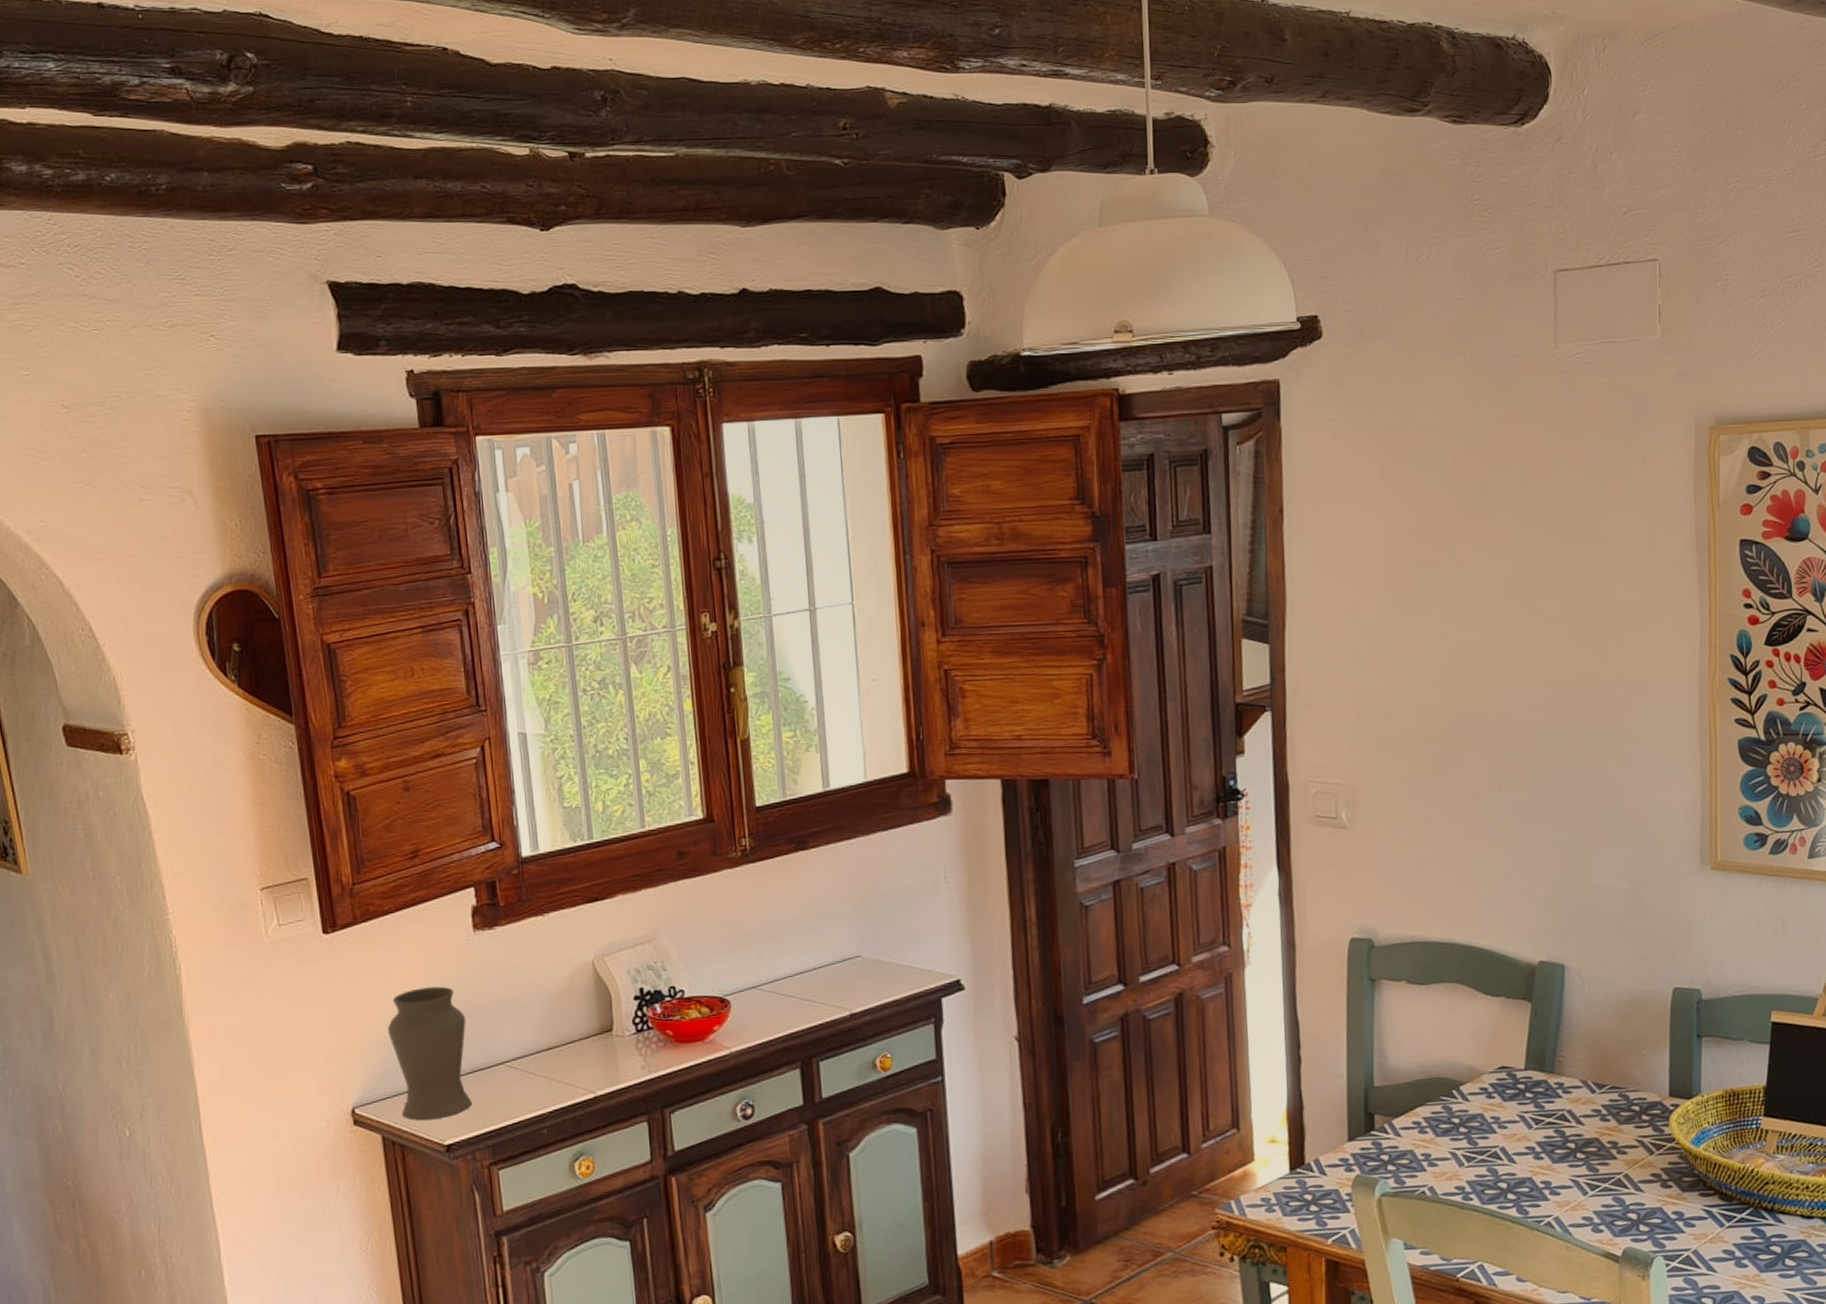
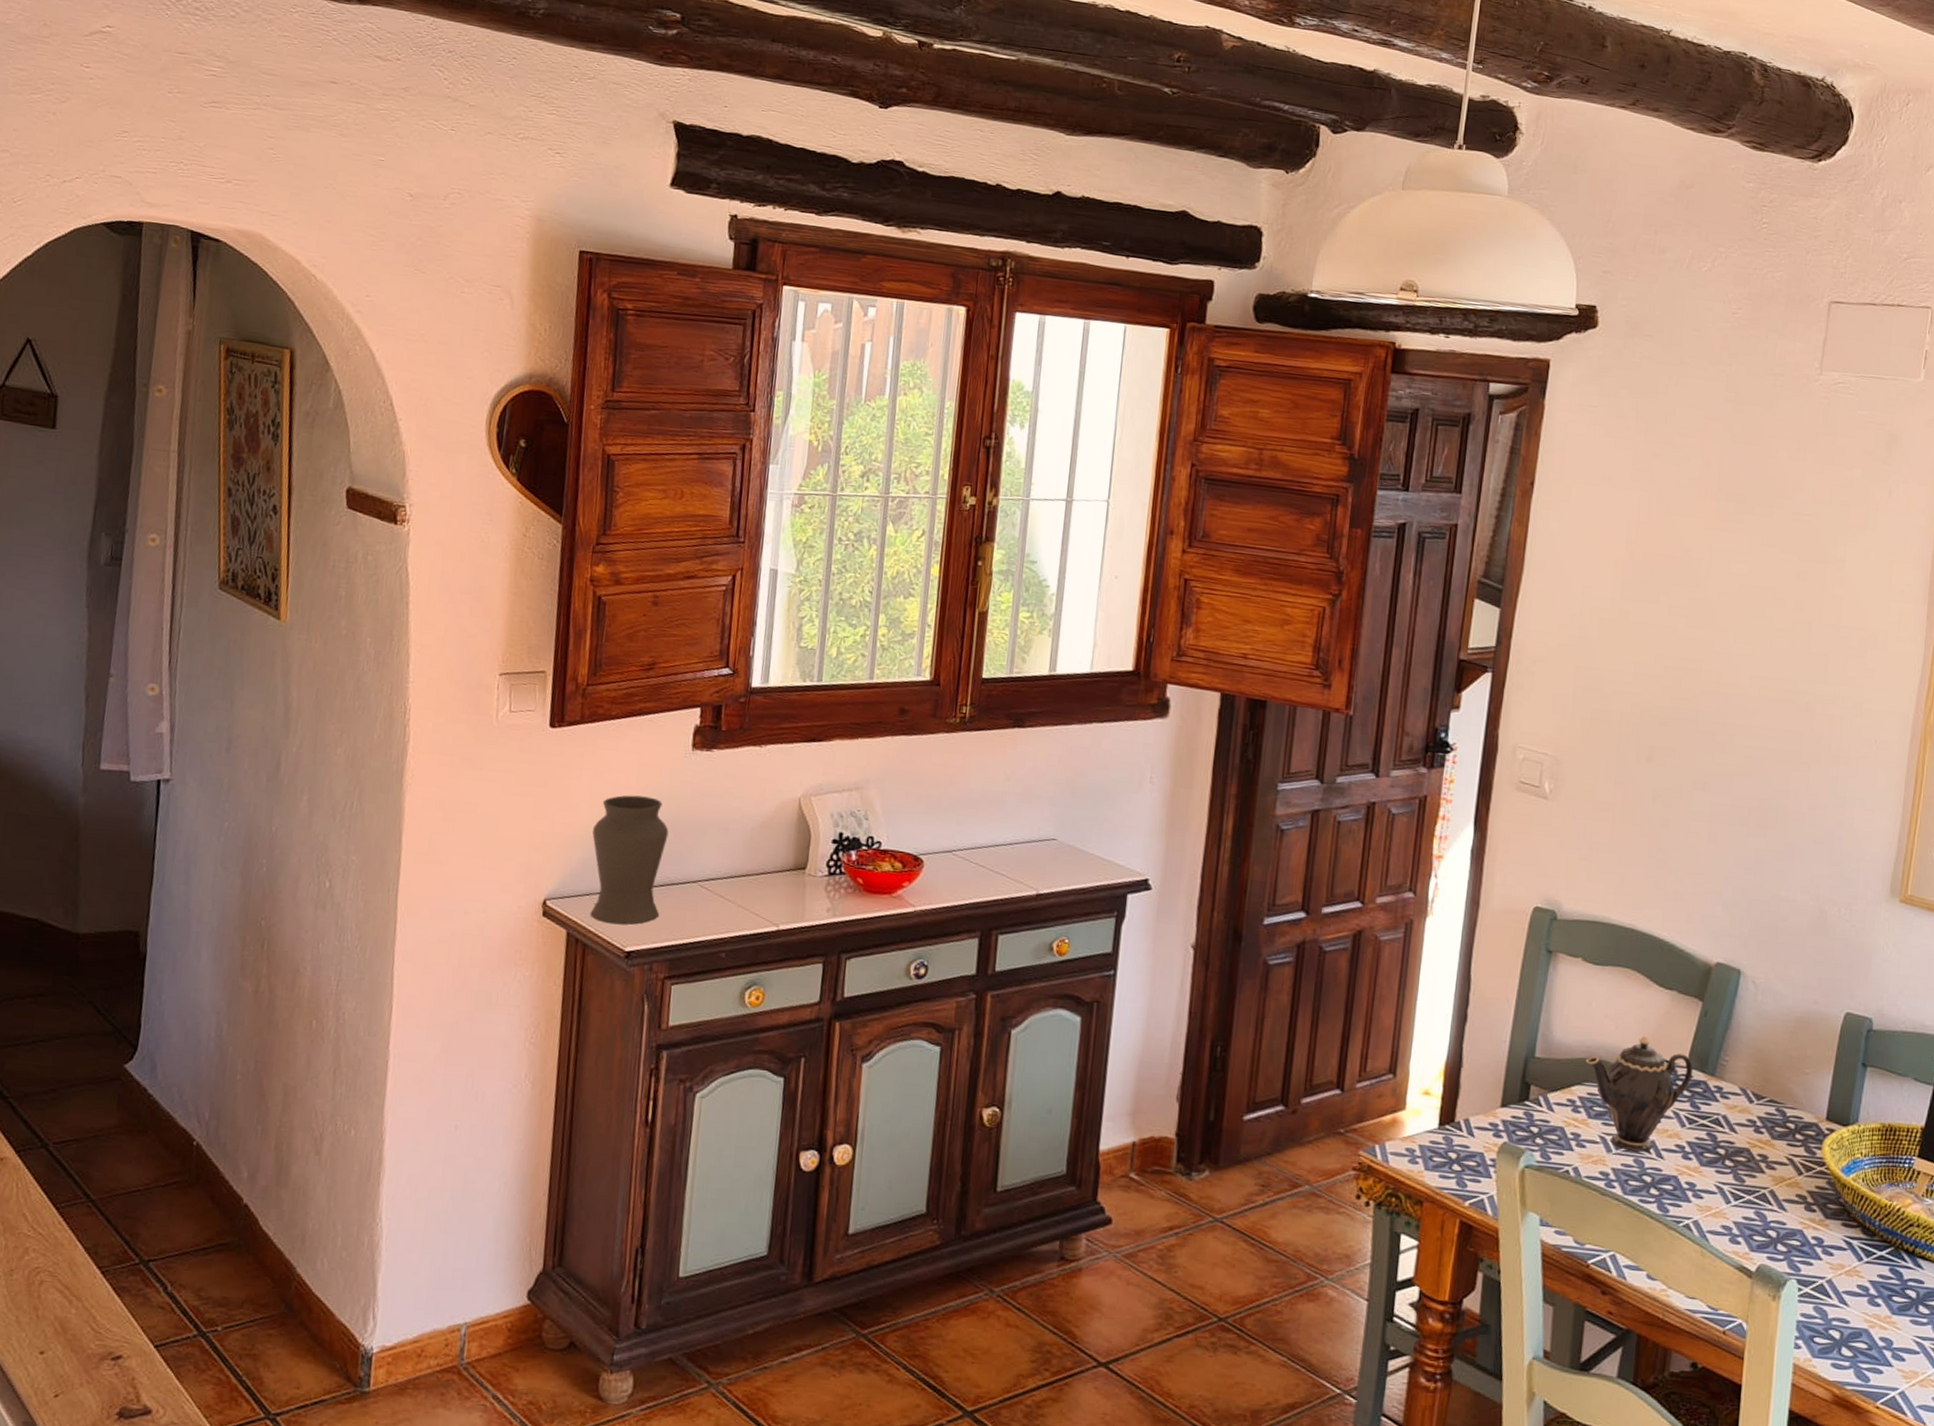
teapot: none [1424,1045,1532,1161] -> present [1585,1035,1693,1152]

